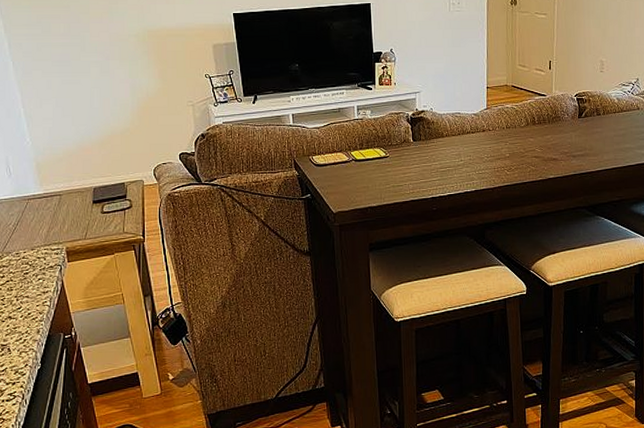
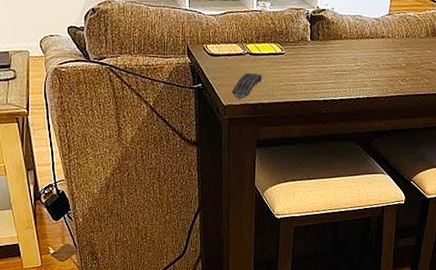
remote control: none [341,178,369,205] -> present [232,72,262,99]

